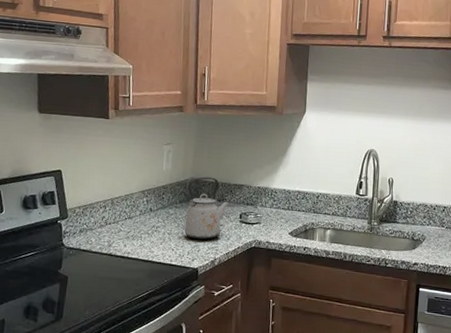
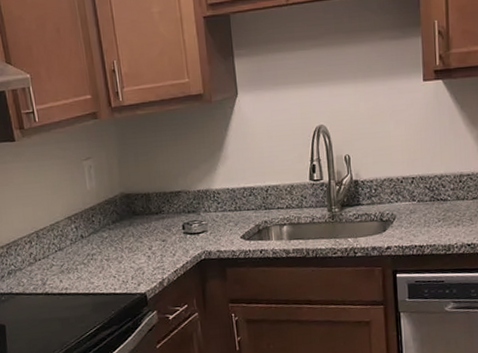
kettle: present [185,176,229,240] -> none [118,188,168,262]

